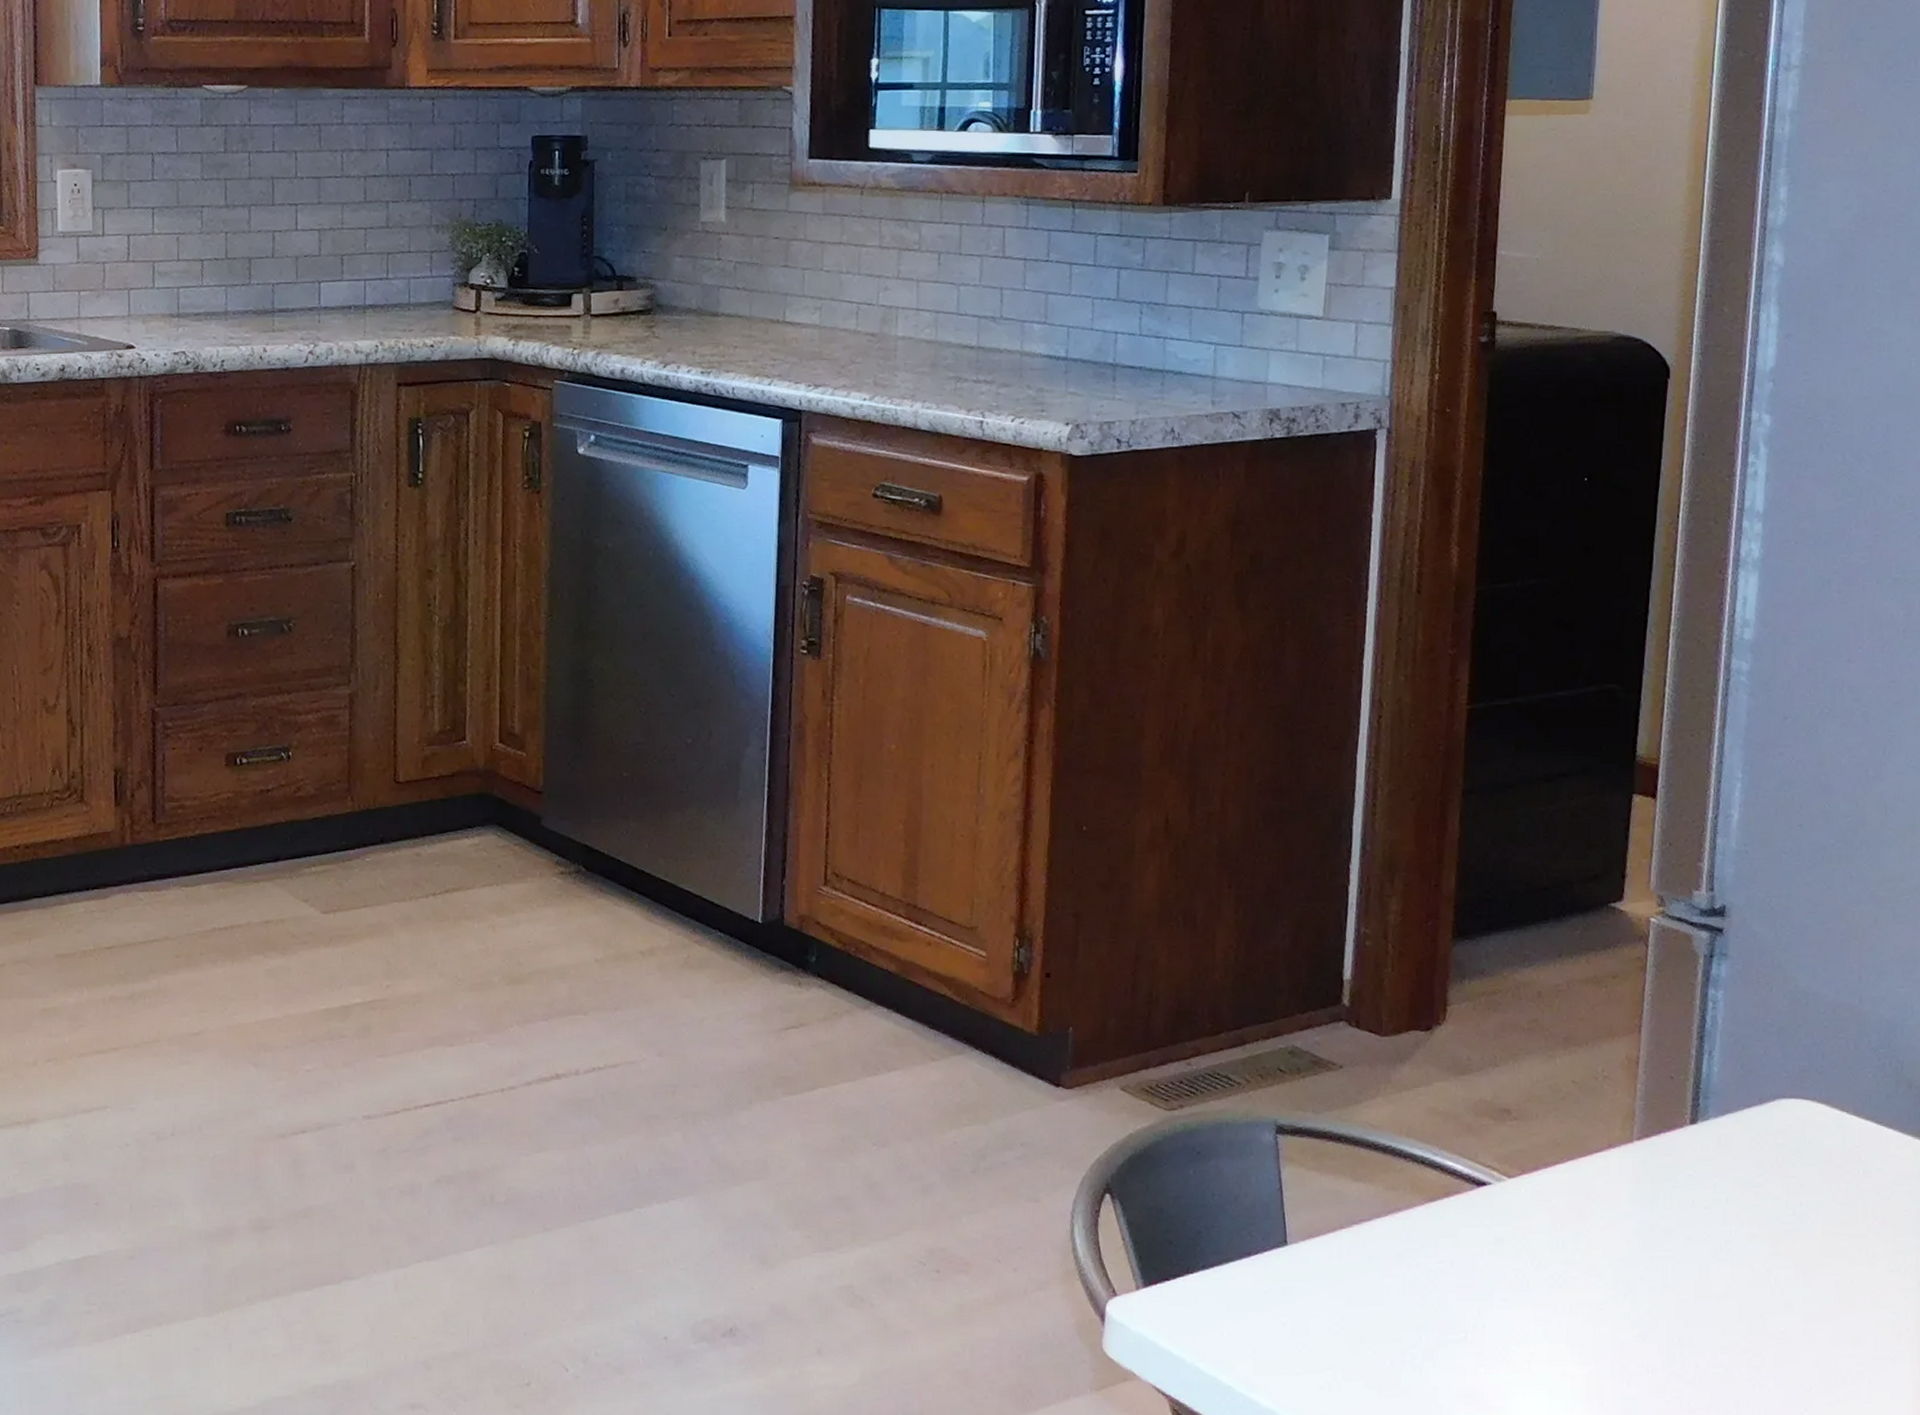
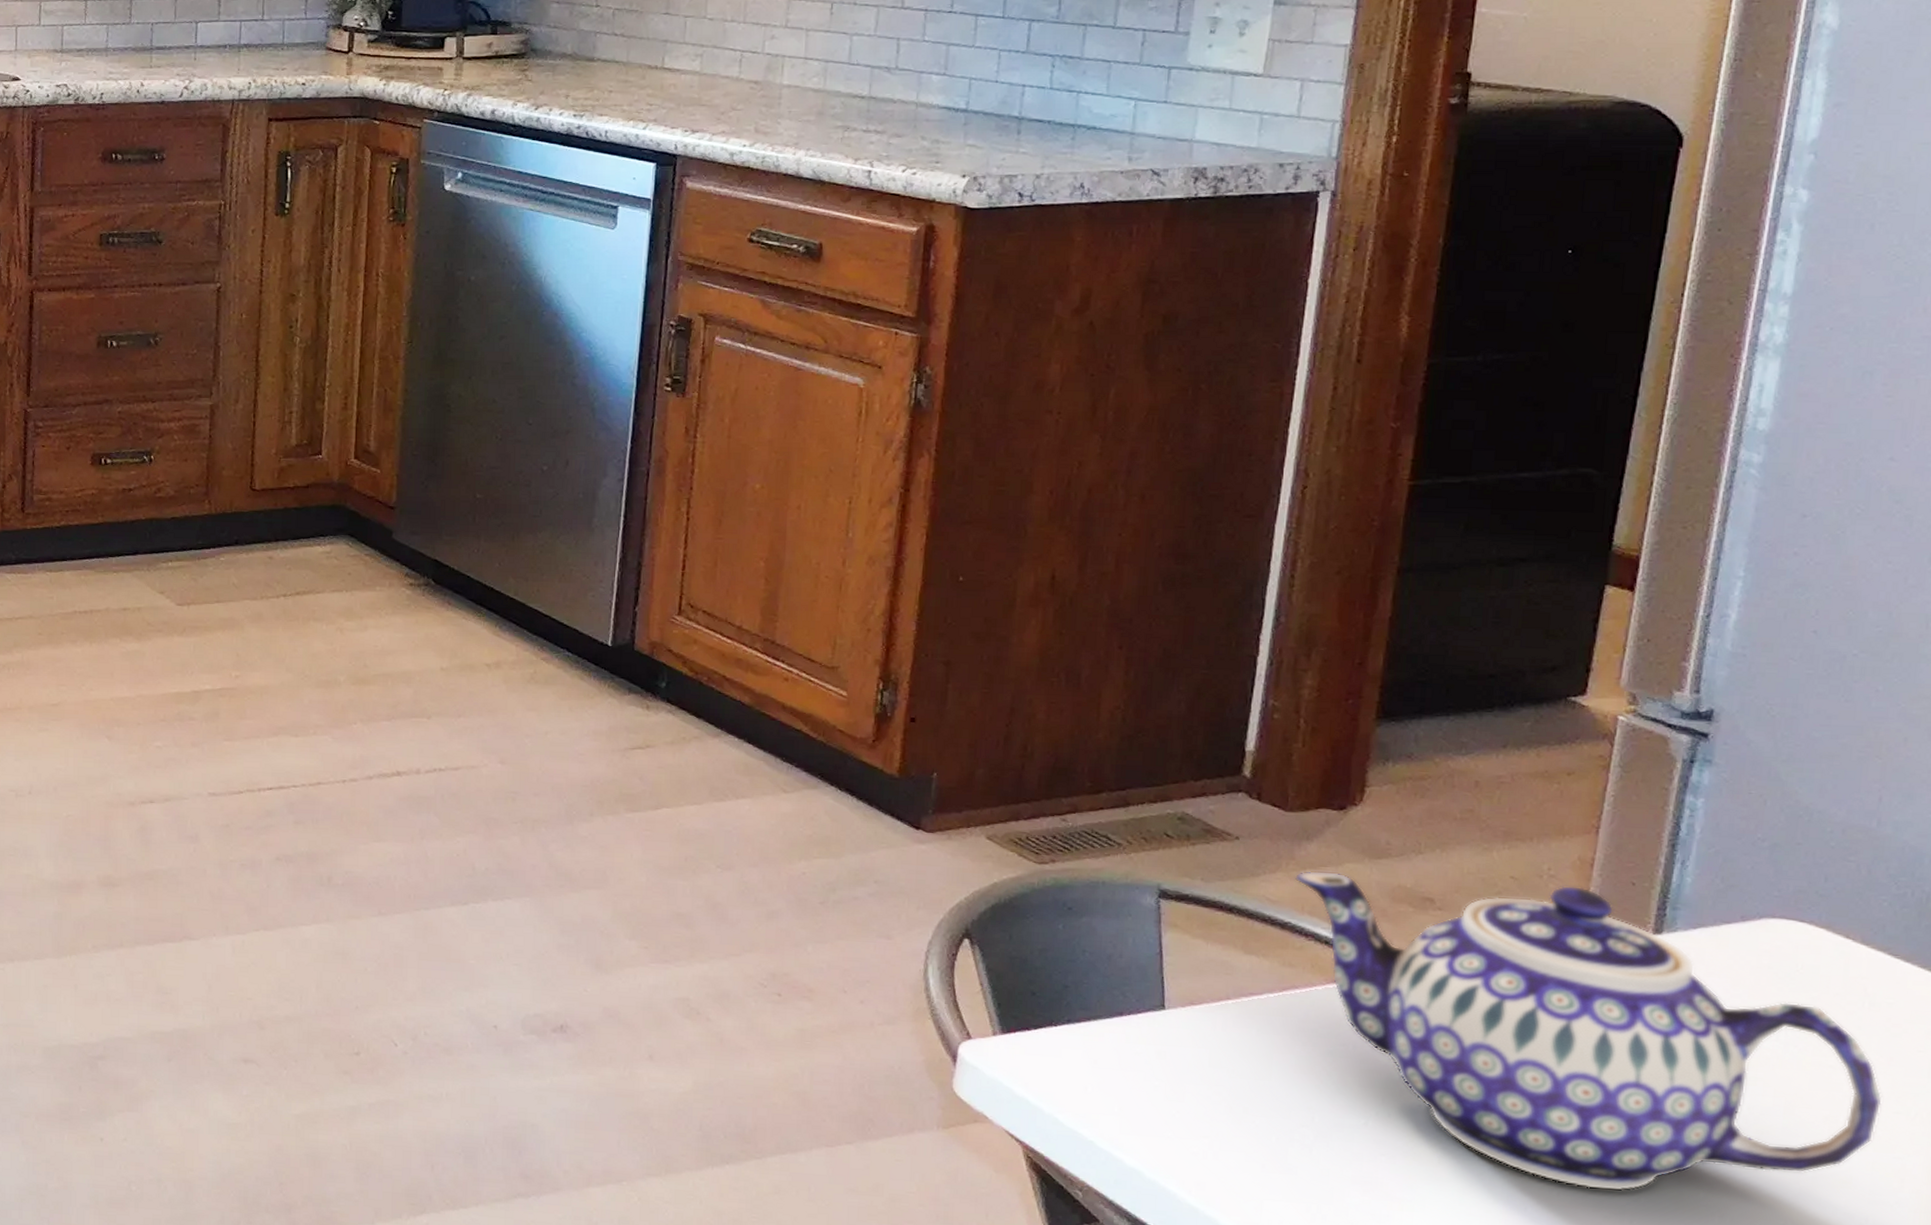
teapot: none [1393,1084,1879,1377] -> present [1295,870,1883,1192]

